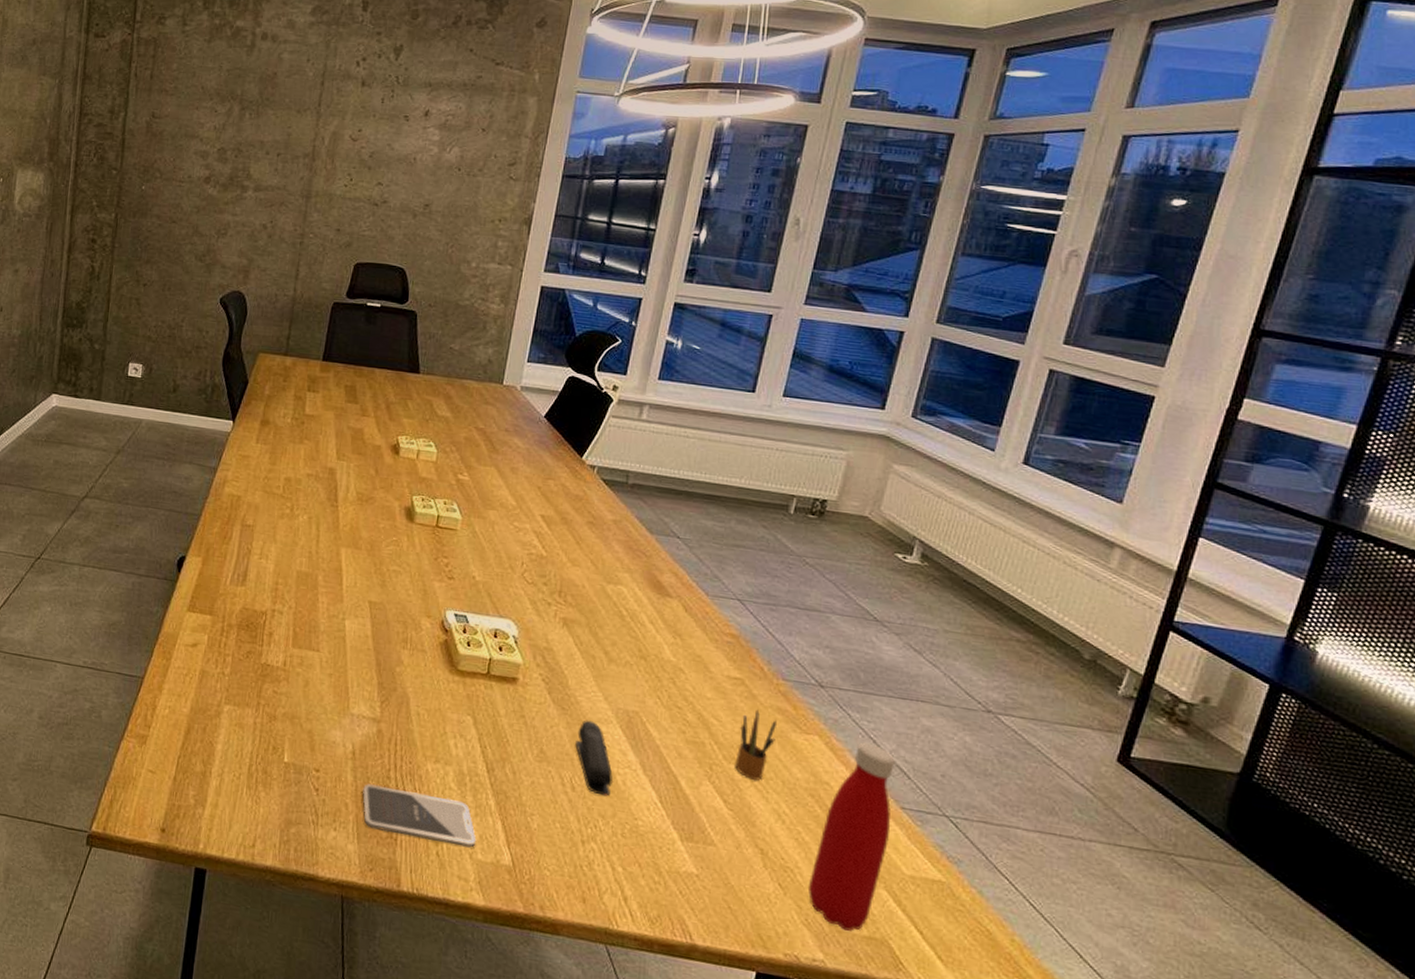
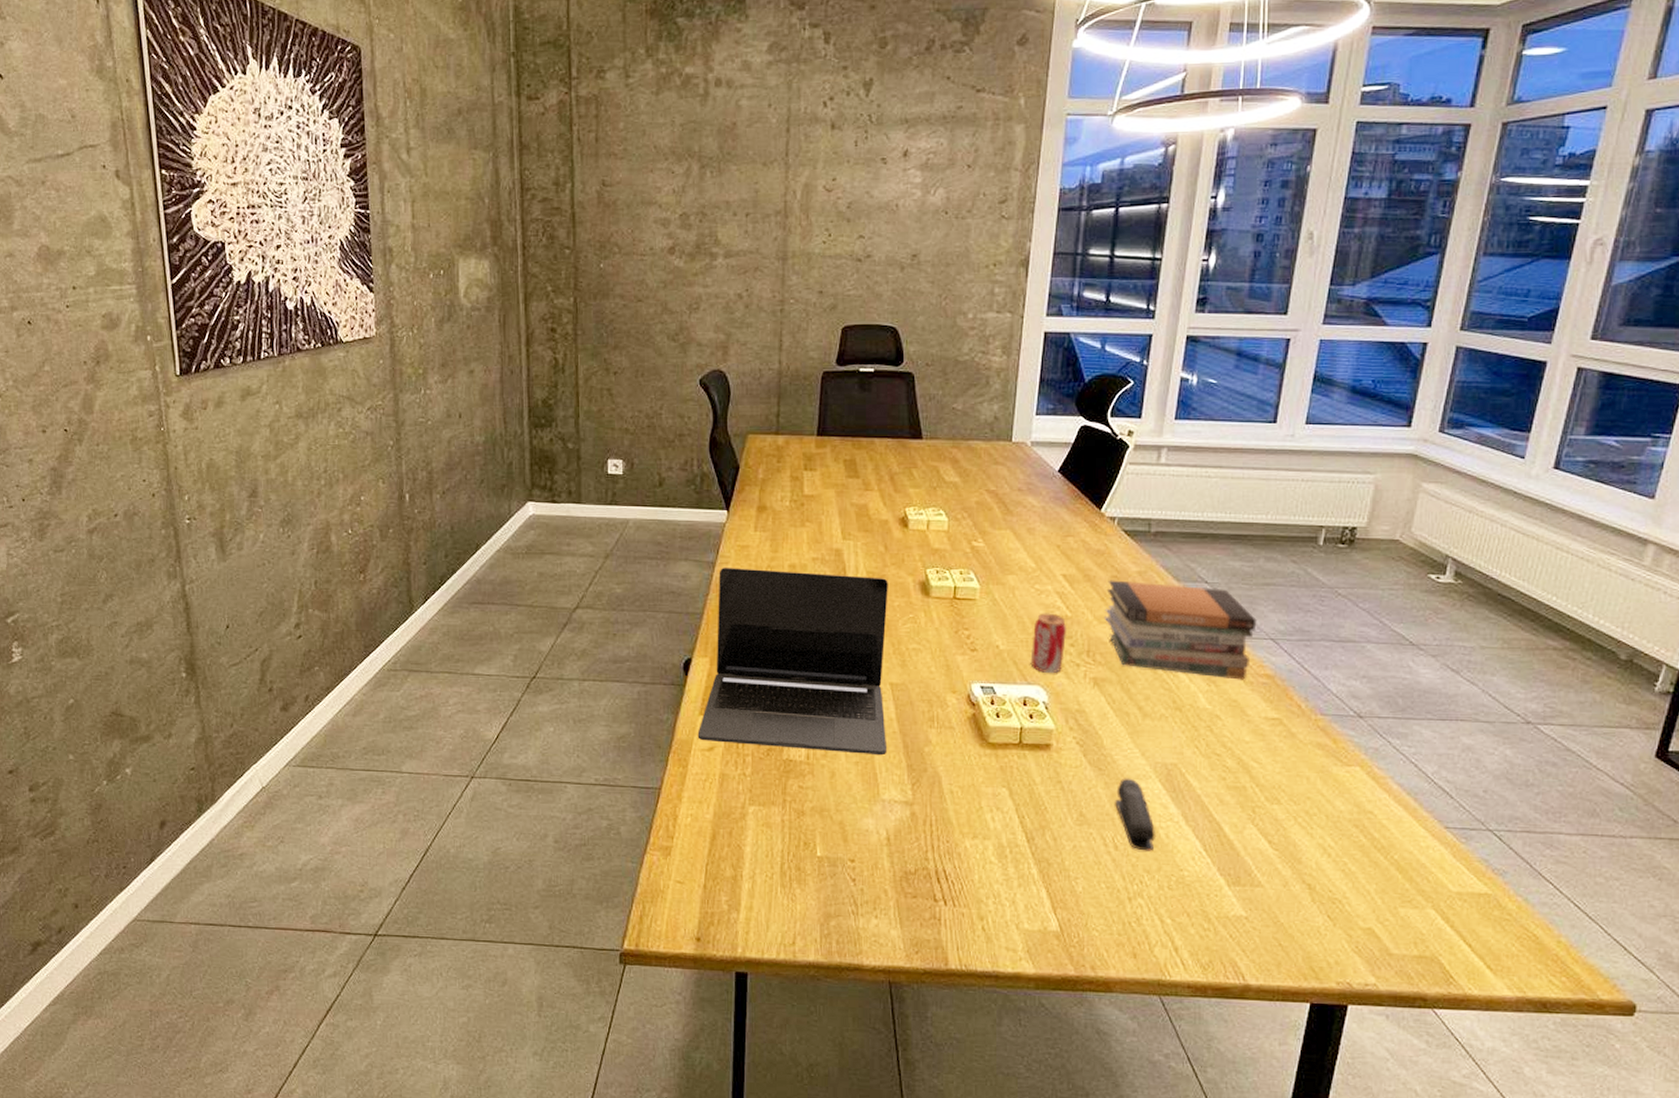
laptop: none [183,474,376,670] -> present [697,568,888,755]
smartphone: present [362,784,477,848] -> none [900,868,1022,918]
beverage can: none [504,550,541,610] -> present [1030,613,1066,674]
book stack: none [577,525,725,637] -> present [1103,580,1257,680]
pencil box: present [735,709,776,781] -> none [1278,747,1317,819]
bottle: present [808,742,895,931] -> none [1358,767,1437,953]

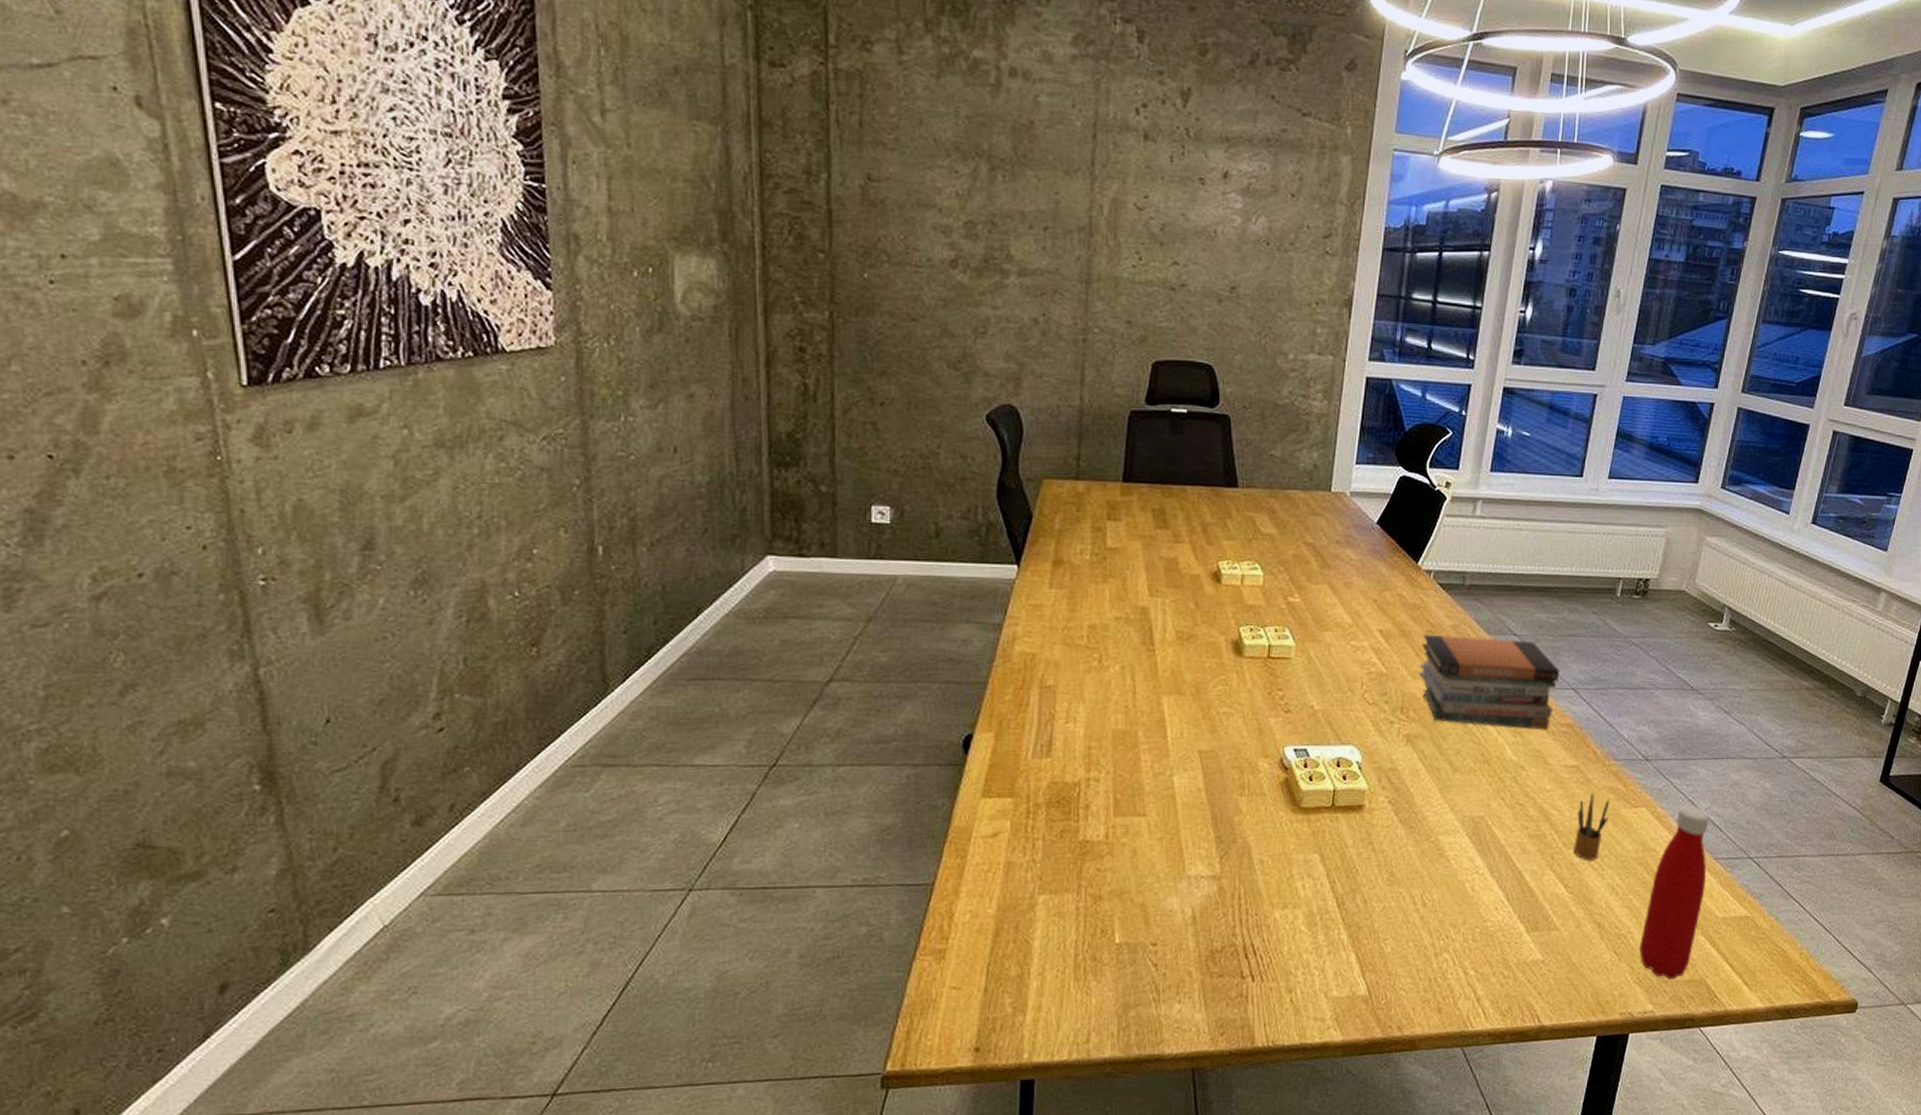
laptop: present [697,568,888,755] -> none [979,630,1199,829]
beverage can: present [1030,613,1066,674] -> none [1345,670,1381,733]
stapler: present [1115,778,1155,851] -> none [1424,834,1462,906]
pencil box: none [1278,747,1317,819] -> present [1574,793,1609,861]
bottle: none [1358,767,1437,953] -> present [1639,805,1709,979]

